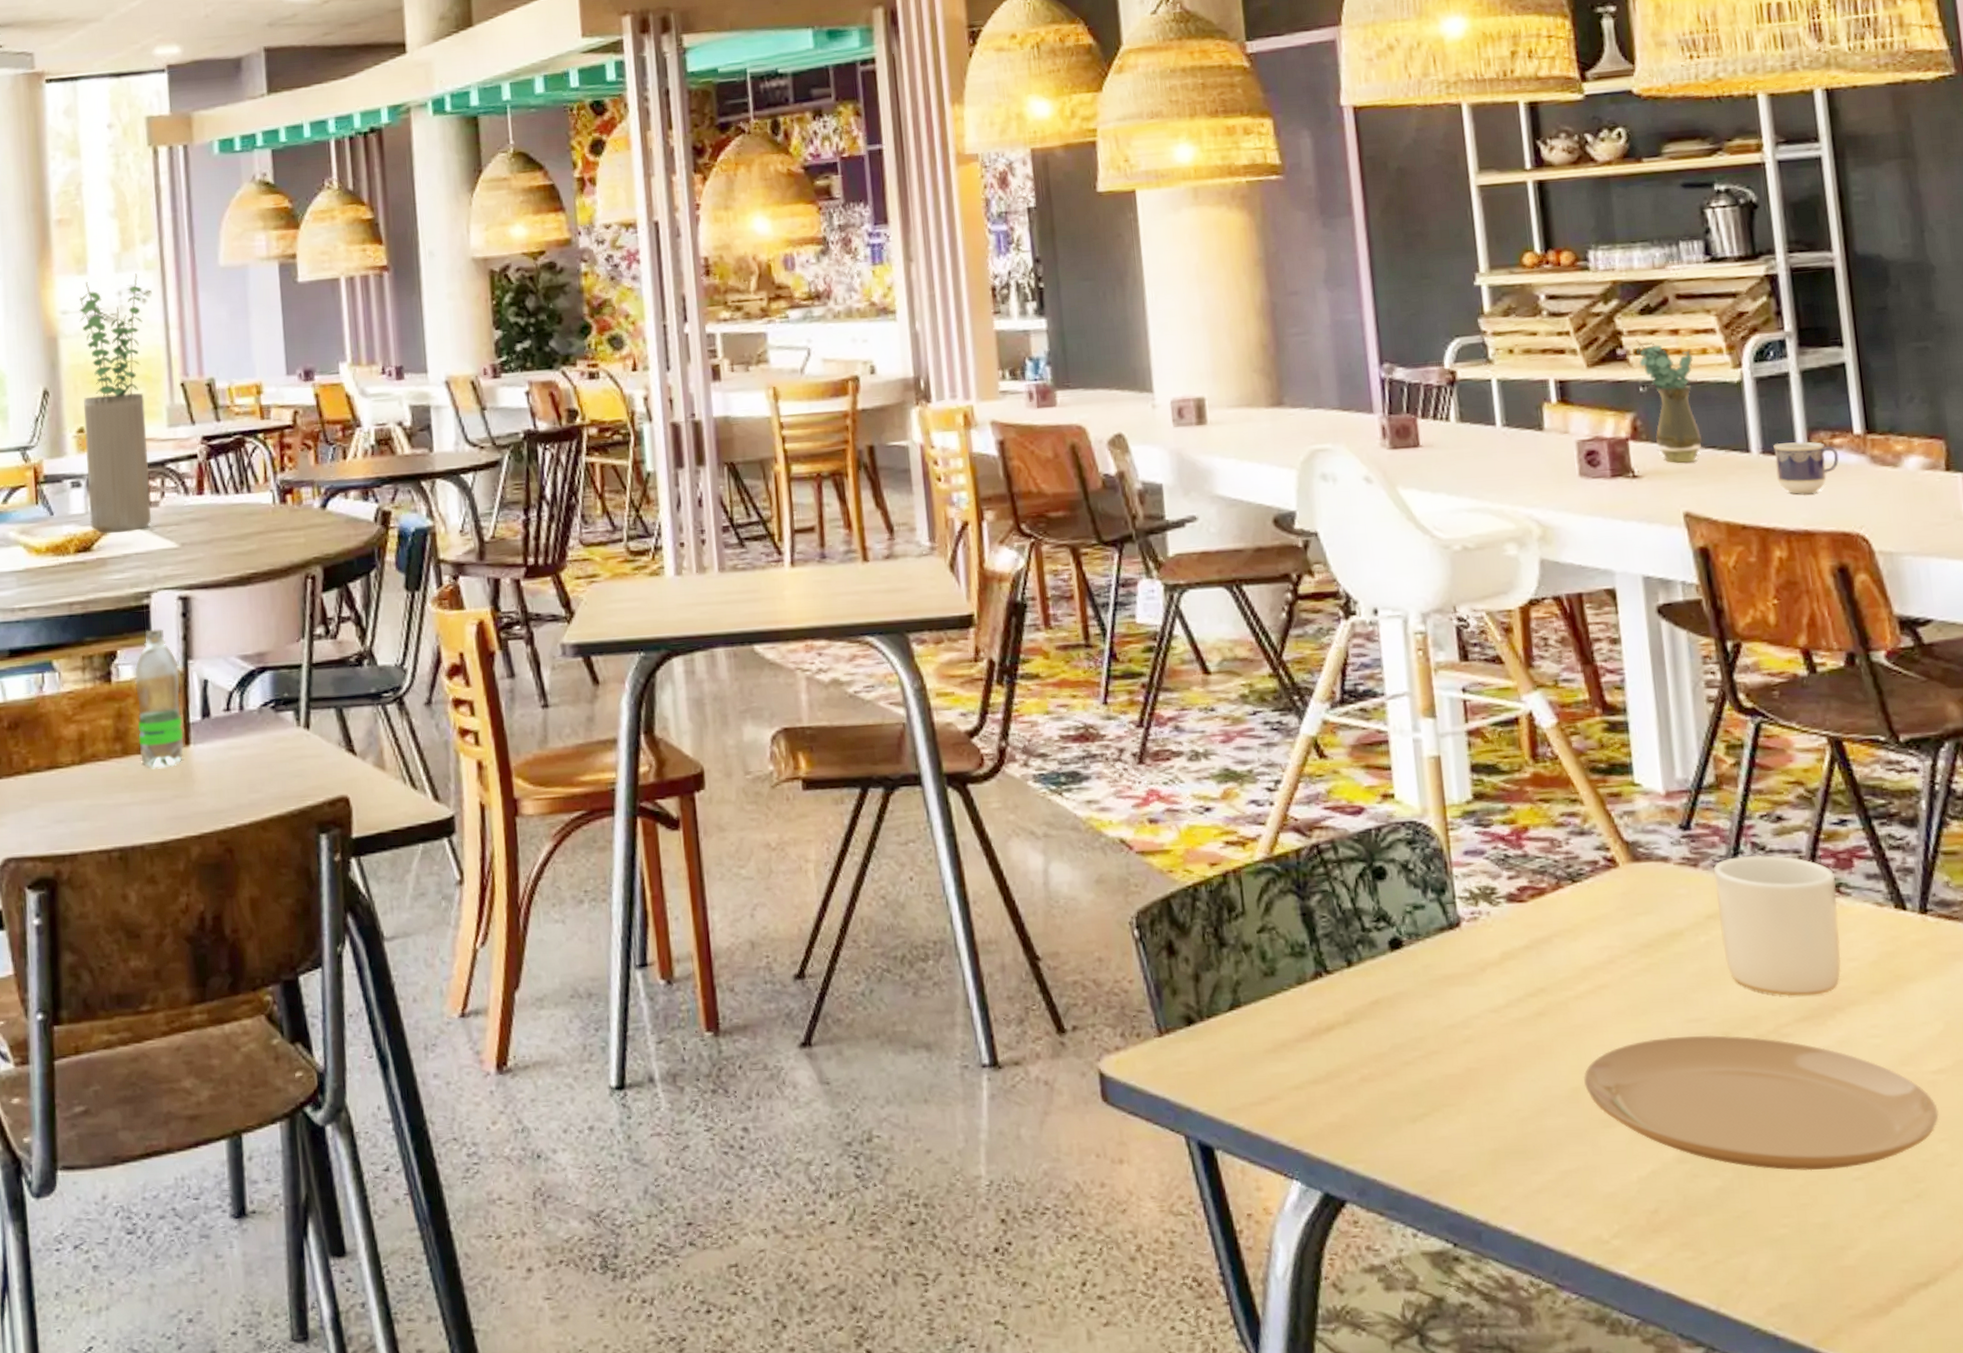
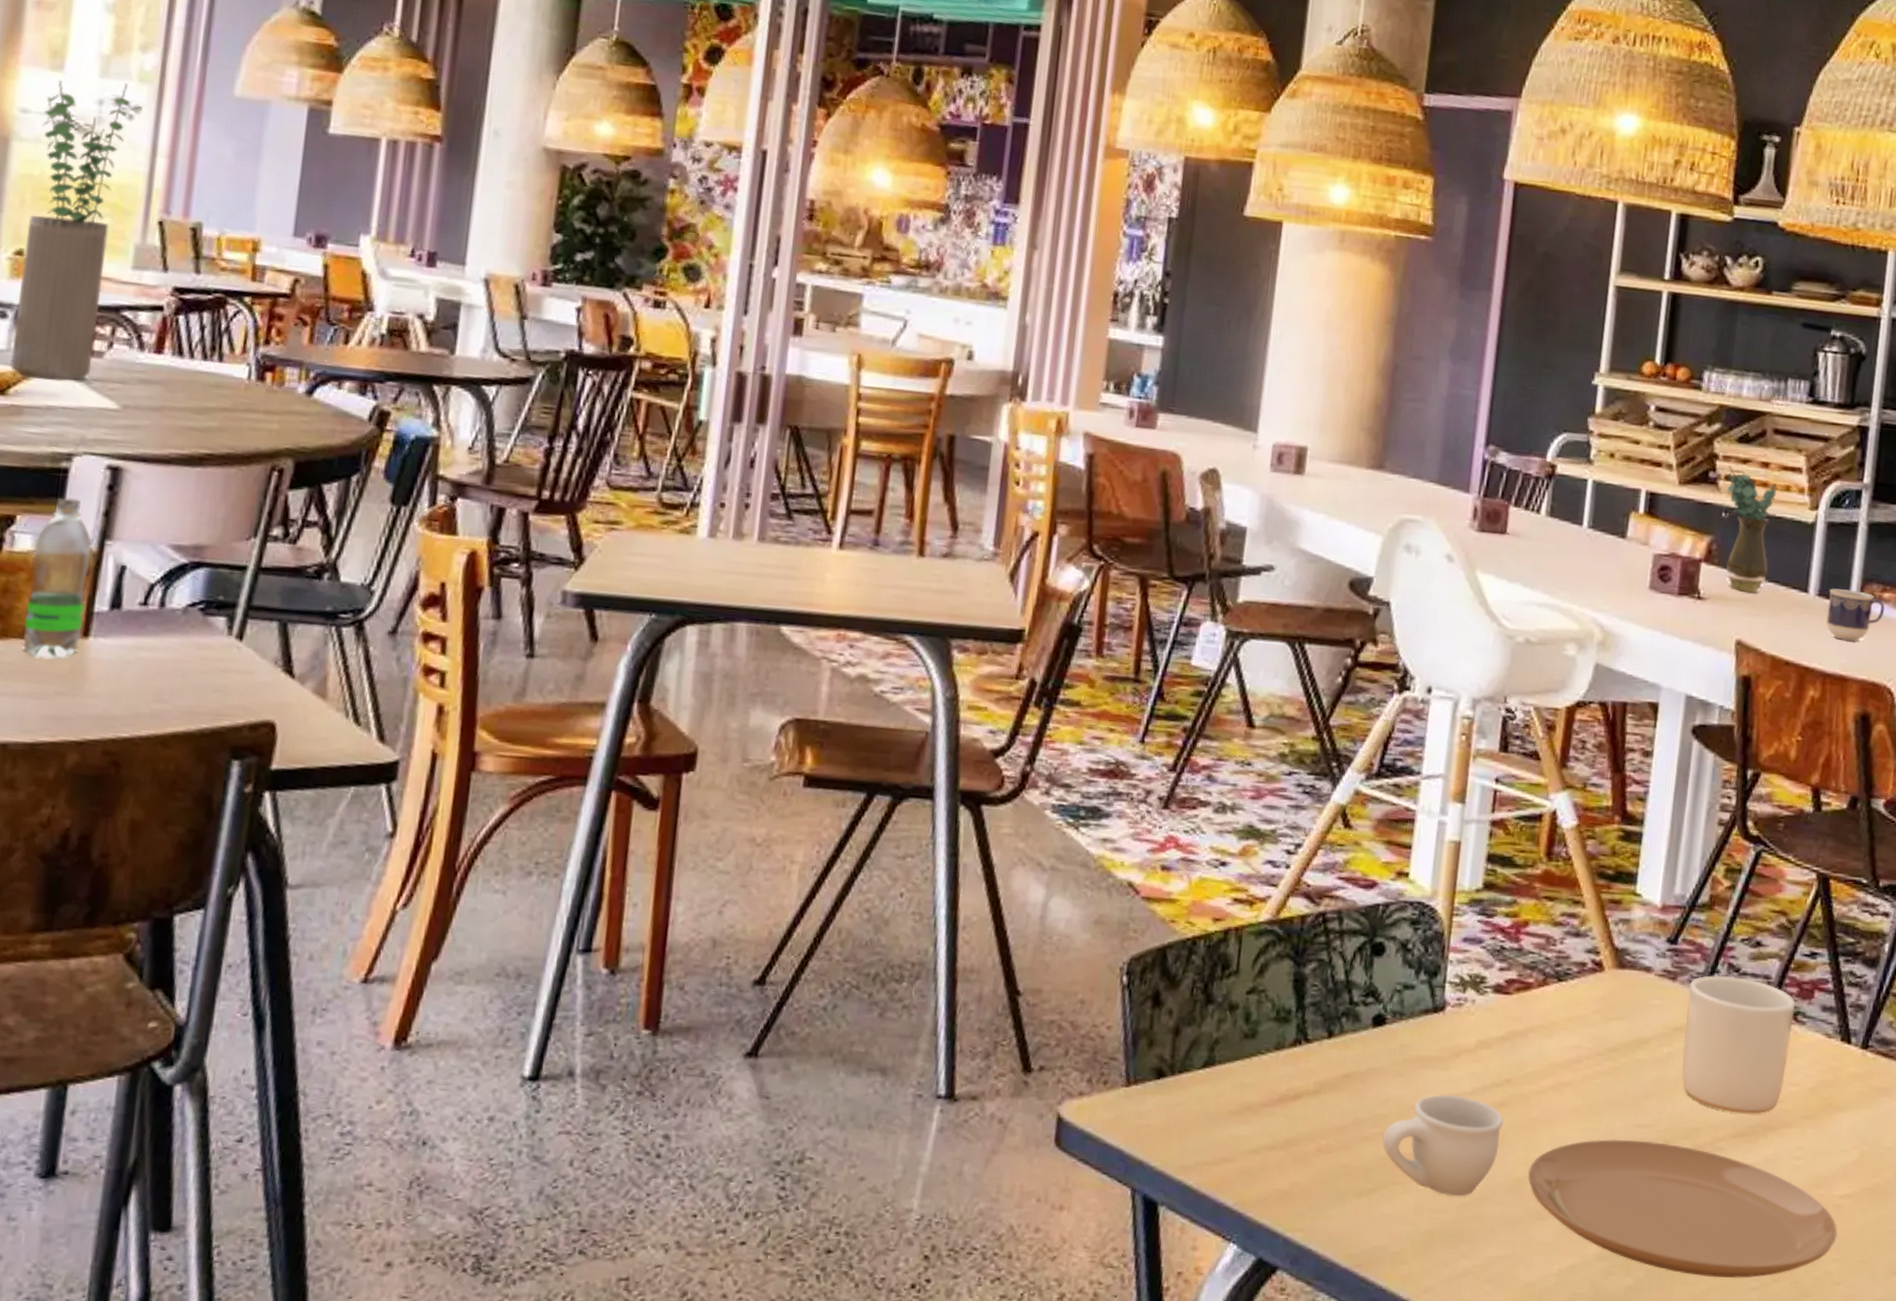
cup: none [1424,1010,1548,1113] -> present [1382,1094,1504,1197]

